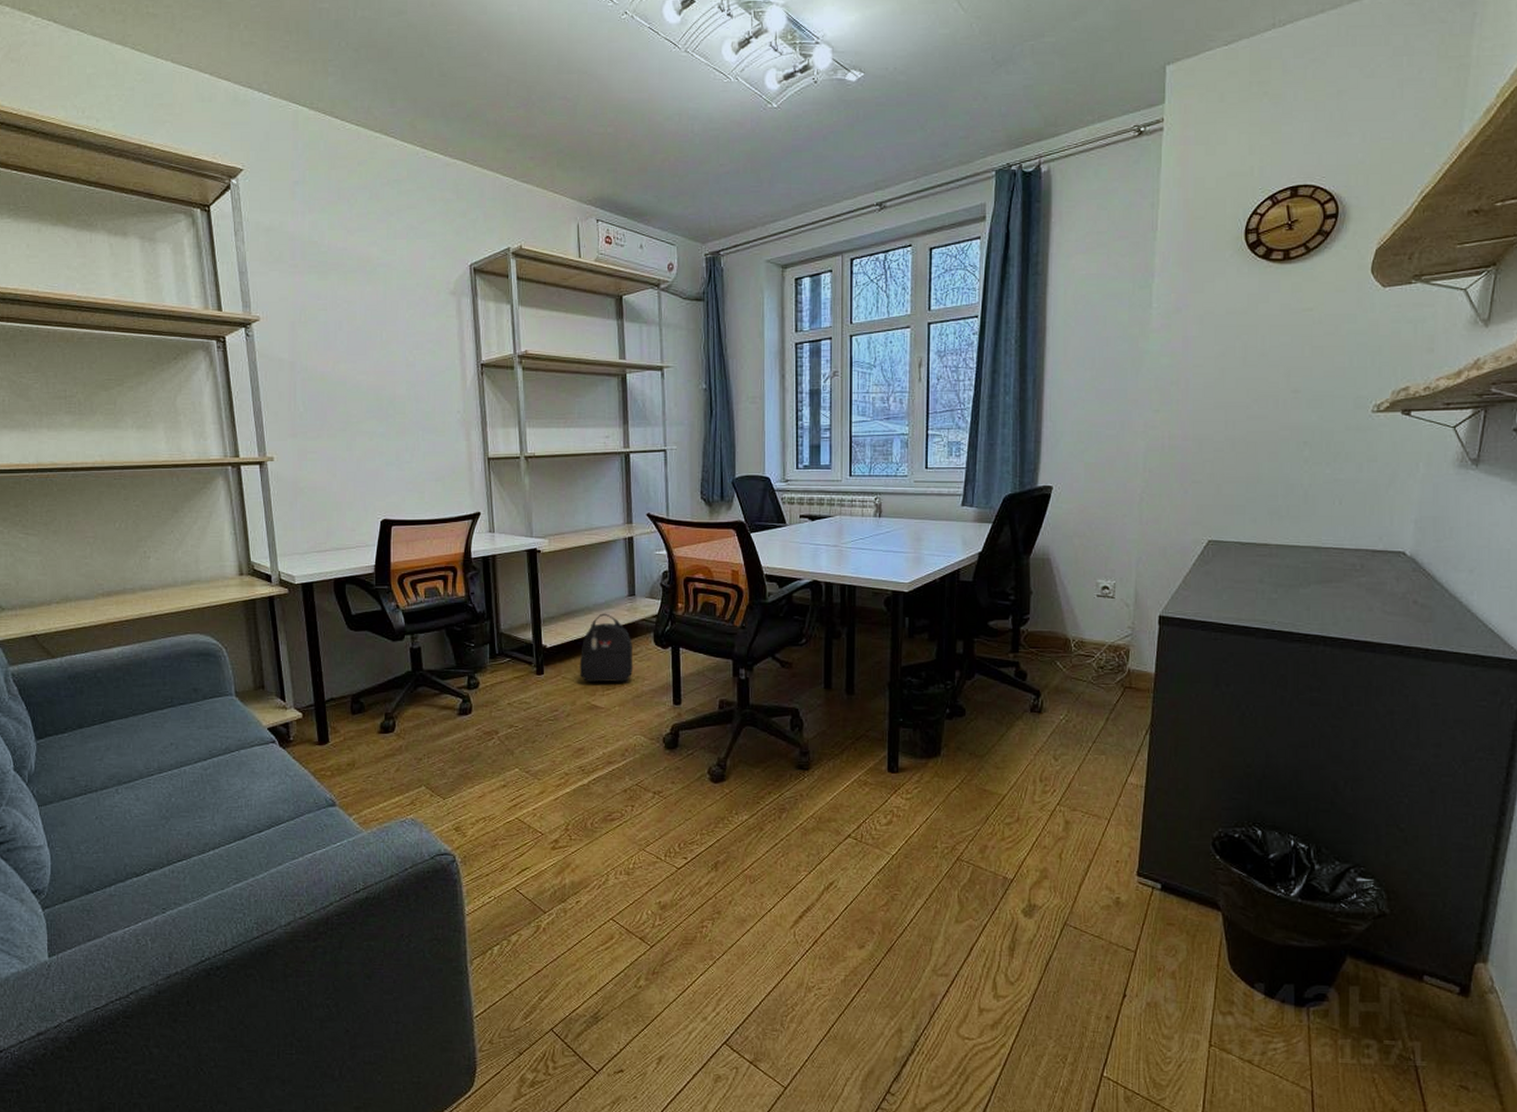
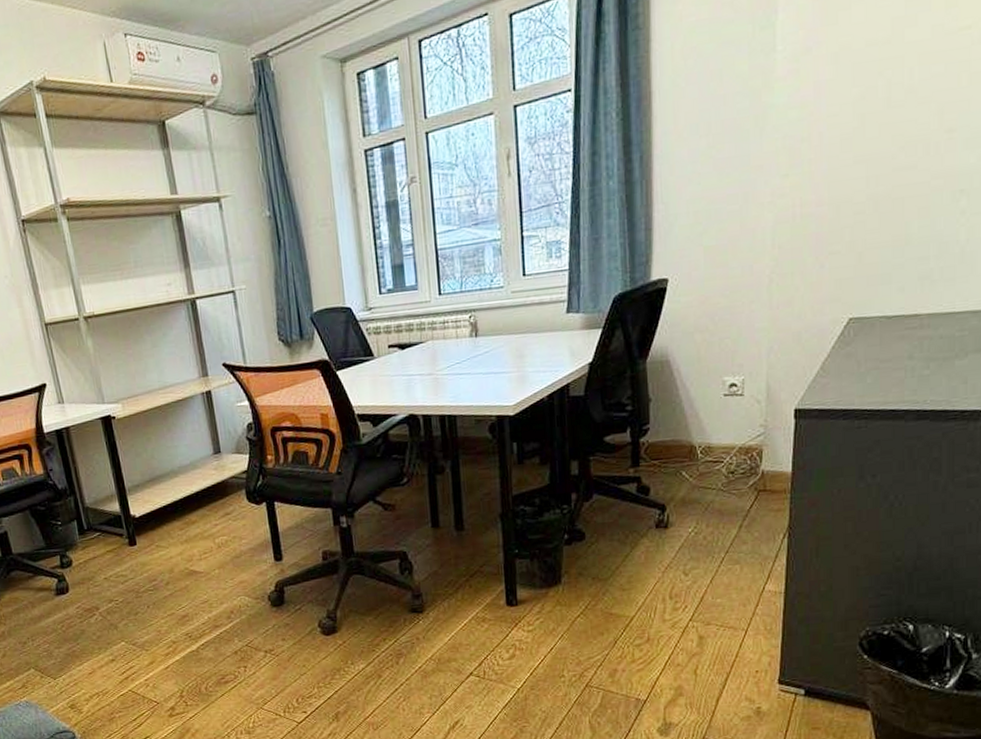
backpack: present [579,613,634,683] -> none [171,474,229,548]

